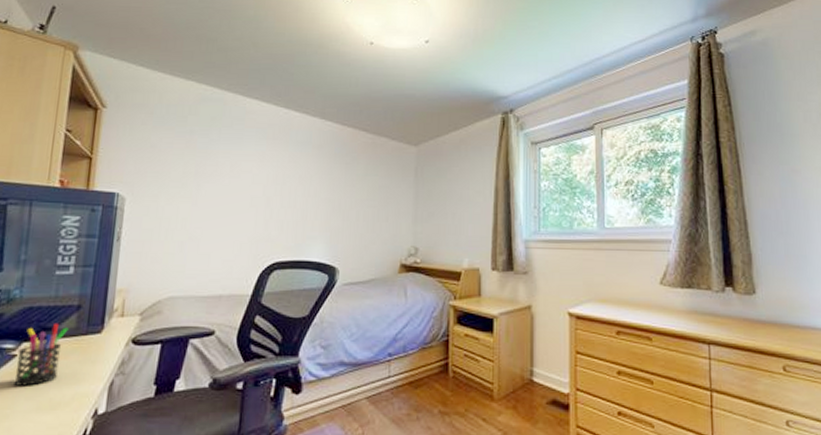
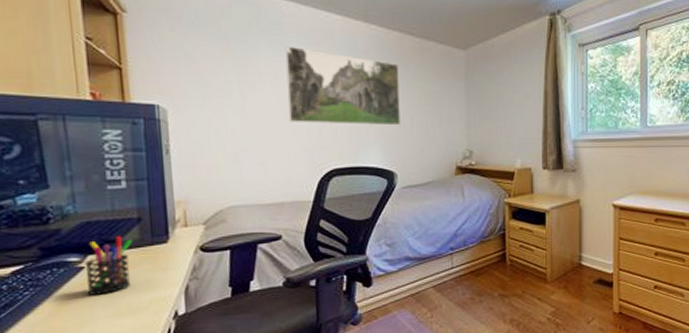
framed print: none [238,139,350,220] -> present [285,45,400,126]

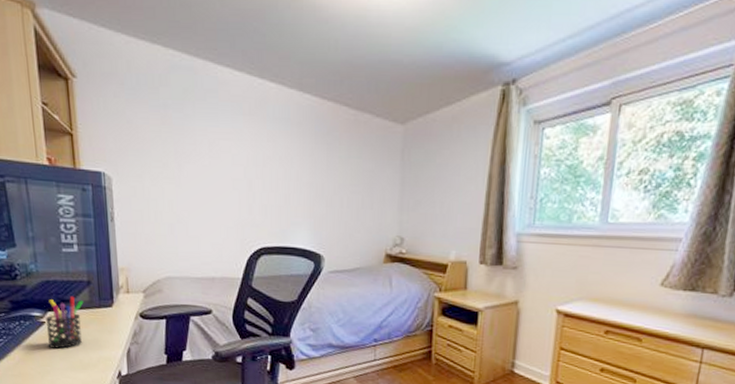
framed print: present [285,45,400,126] -> none [219,115,331,206]

